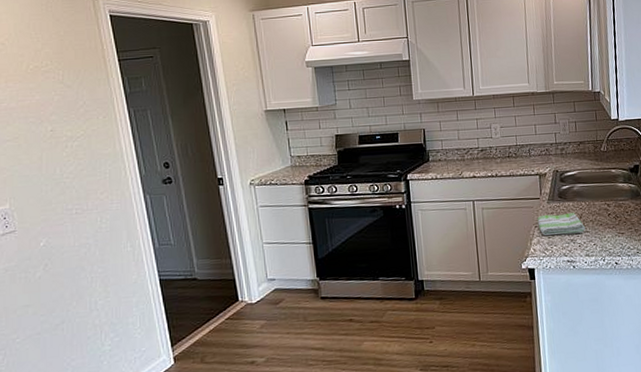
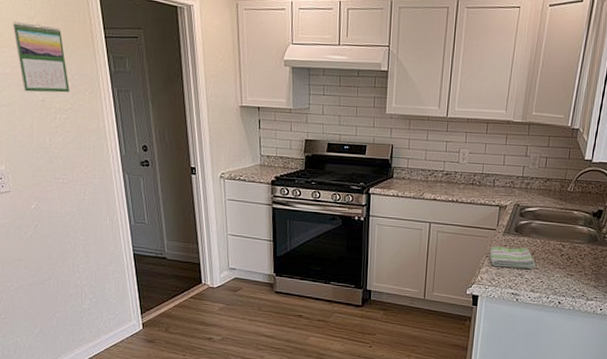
calendar: none [19,55,82,124] -> present [13,22,70,93]

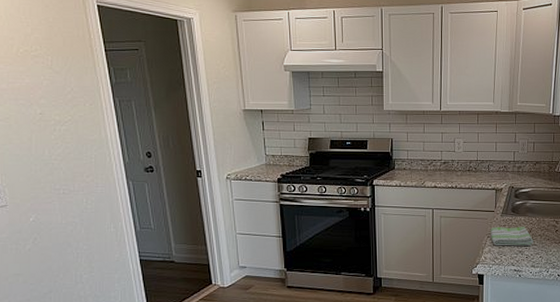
calendar: present [13,22,70,93] -> none [9,39,69,106]

